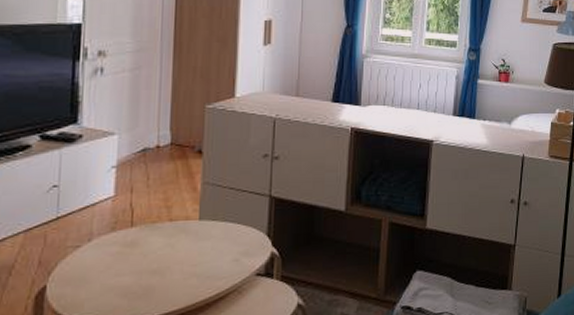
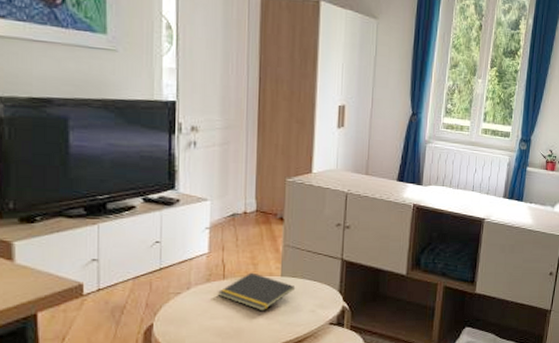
notepad: none [125,217,216,264] -> present [218,272,296,312]

